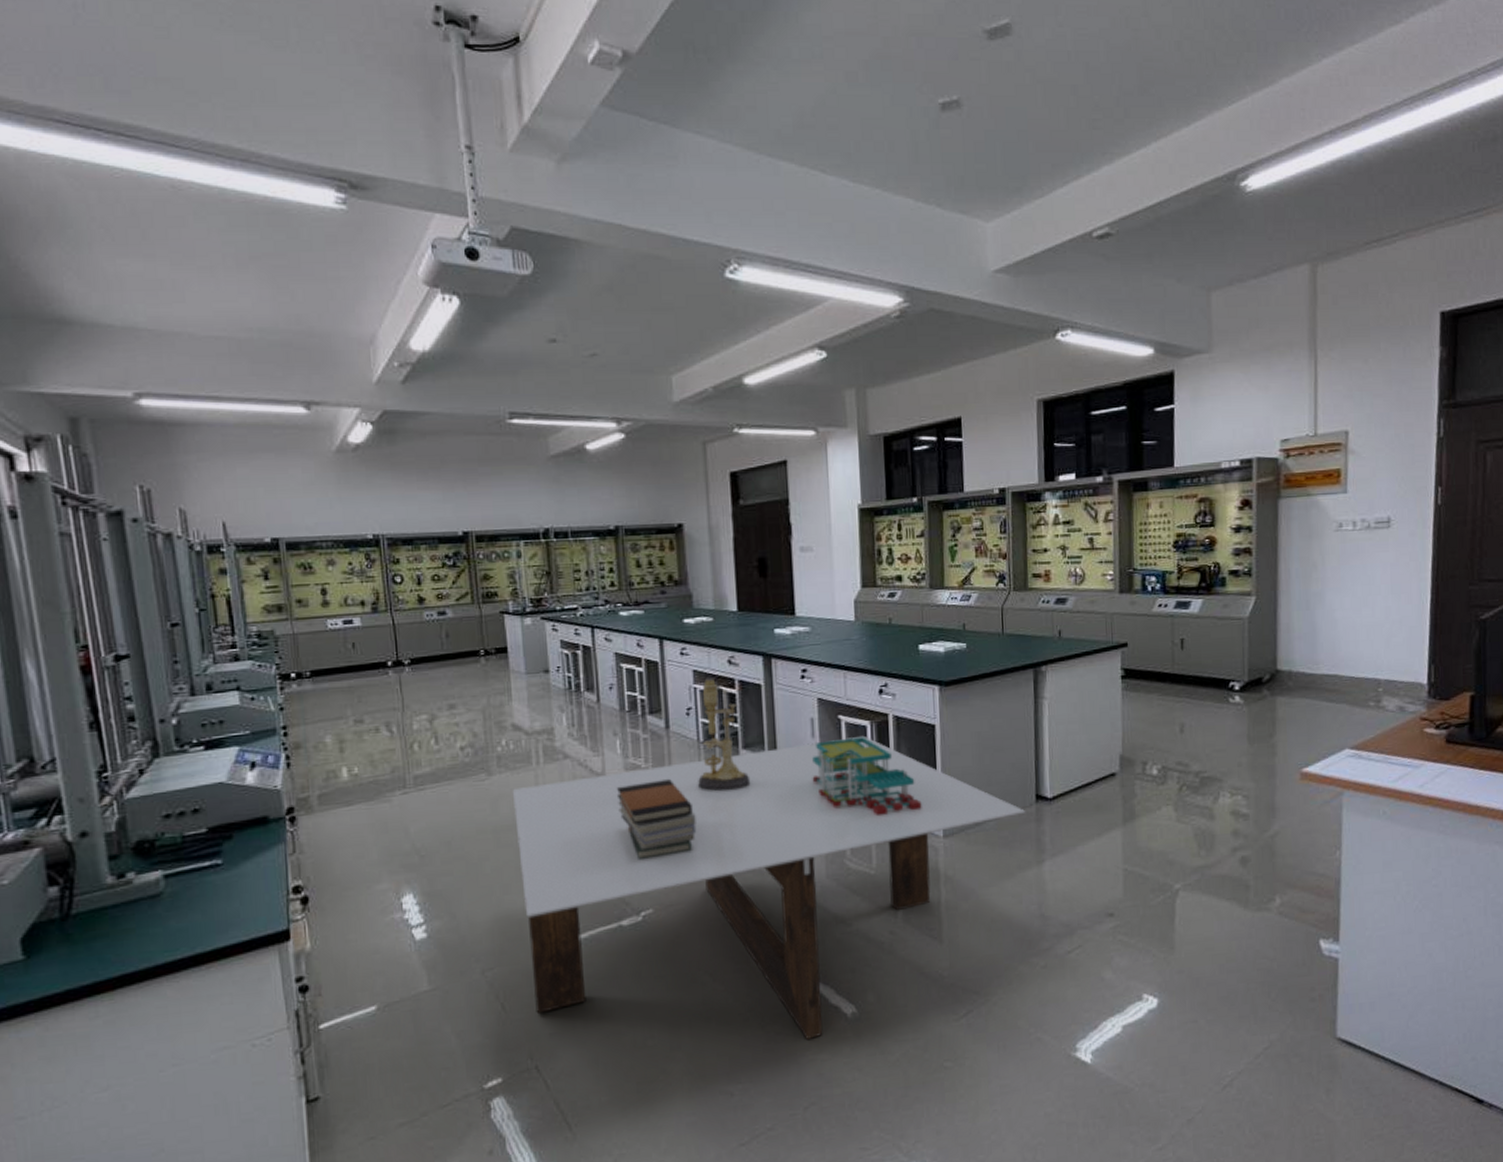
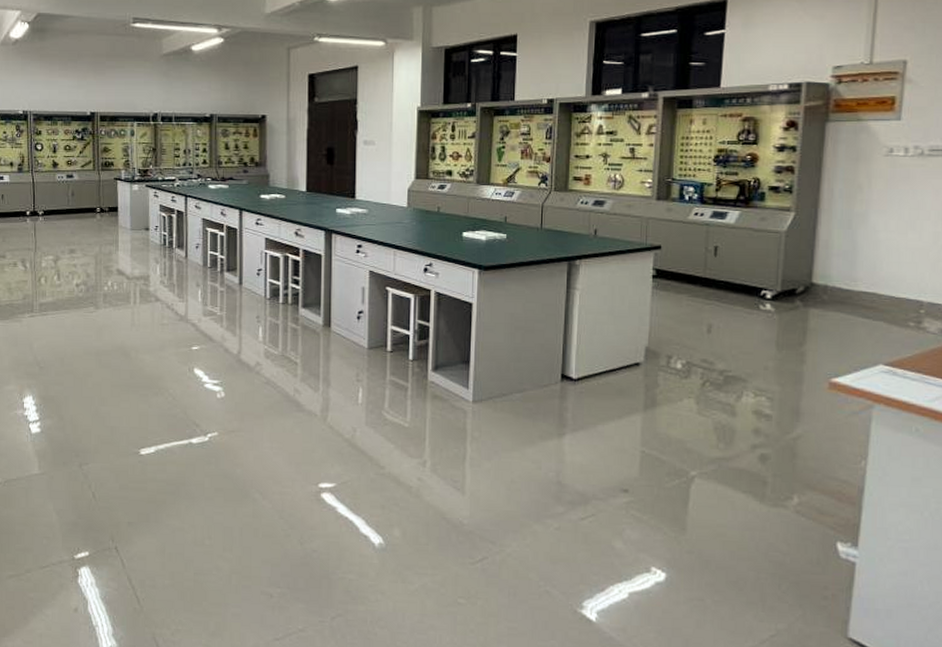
dining table: present [513,735,1026,1039] -> none [114,306,551,560]
book stack: present [617,779,697,861] -> none [196,327,259,391]
microscope: present [697,677,751,792] -> none [261,245,307,342]
machine part: present [812,737,922,815] -> none [359,307,455,377]

